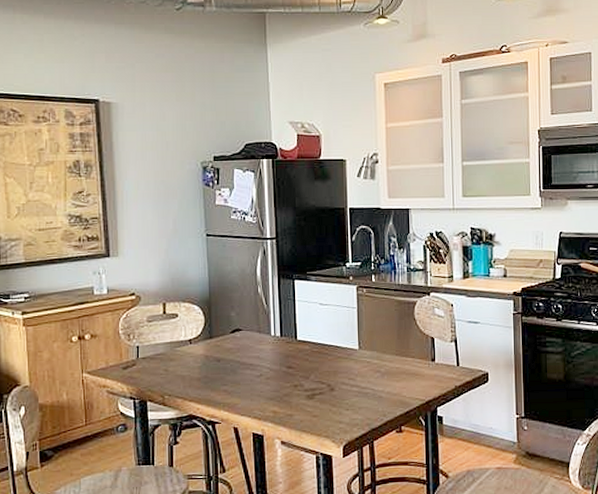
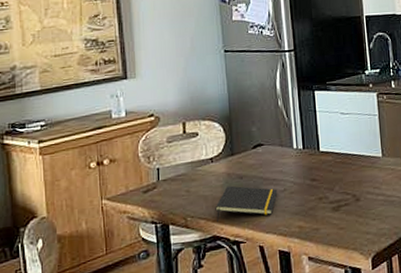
notepad: none [192,368,254,403] -> present [215,185,278,223]

